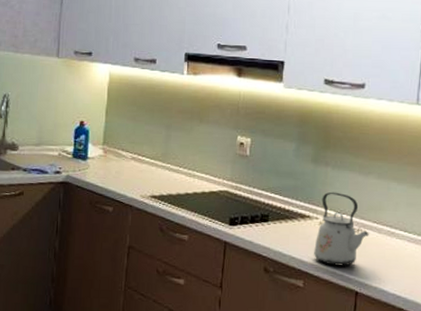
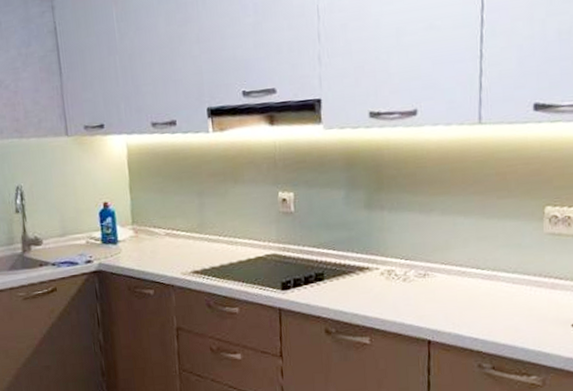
kettle: present [314,191,369,266] -> none [377,237,437,317]

